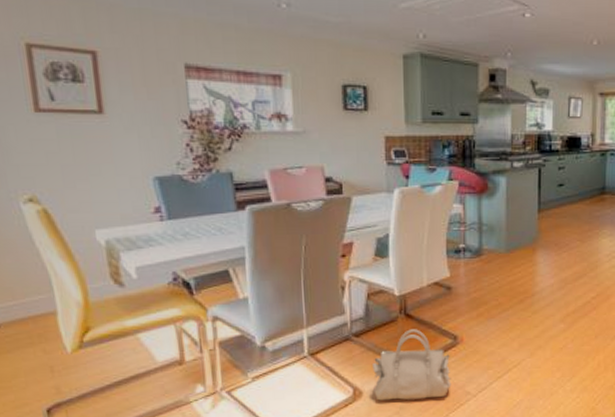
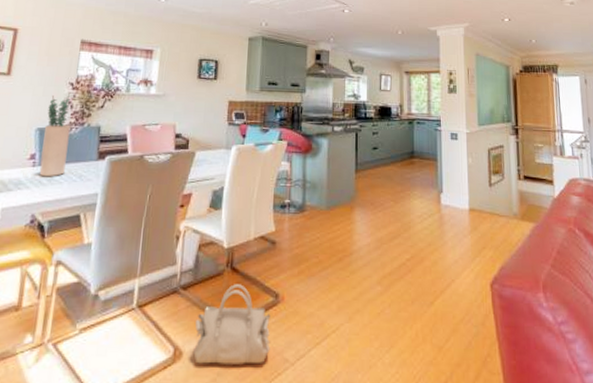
vase: none [162,133,200,232] -> present [39,92,72,177]

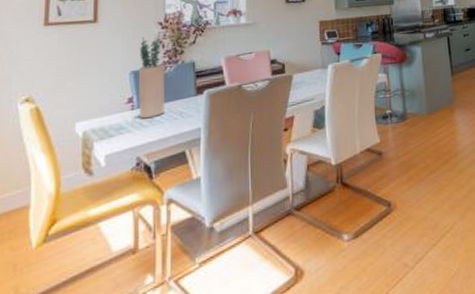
shoulder bag: present [193,284,271,364] -> none [312,198,389,281]

